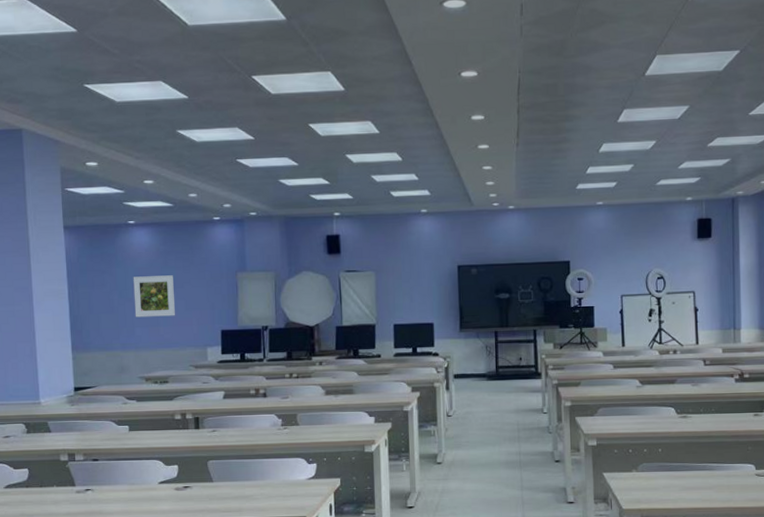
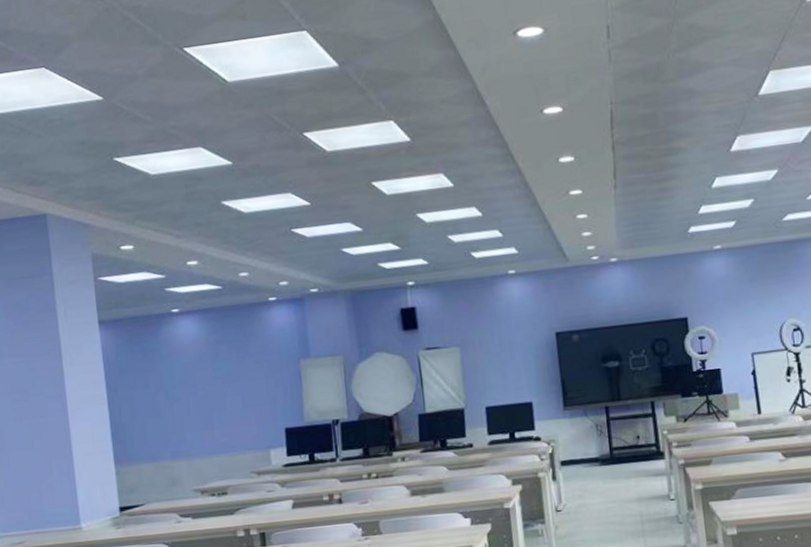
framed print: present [133,275,176,318] -> none [180,368,232,421]

